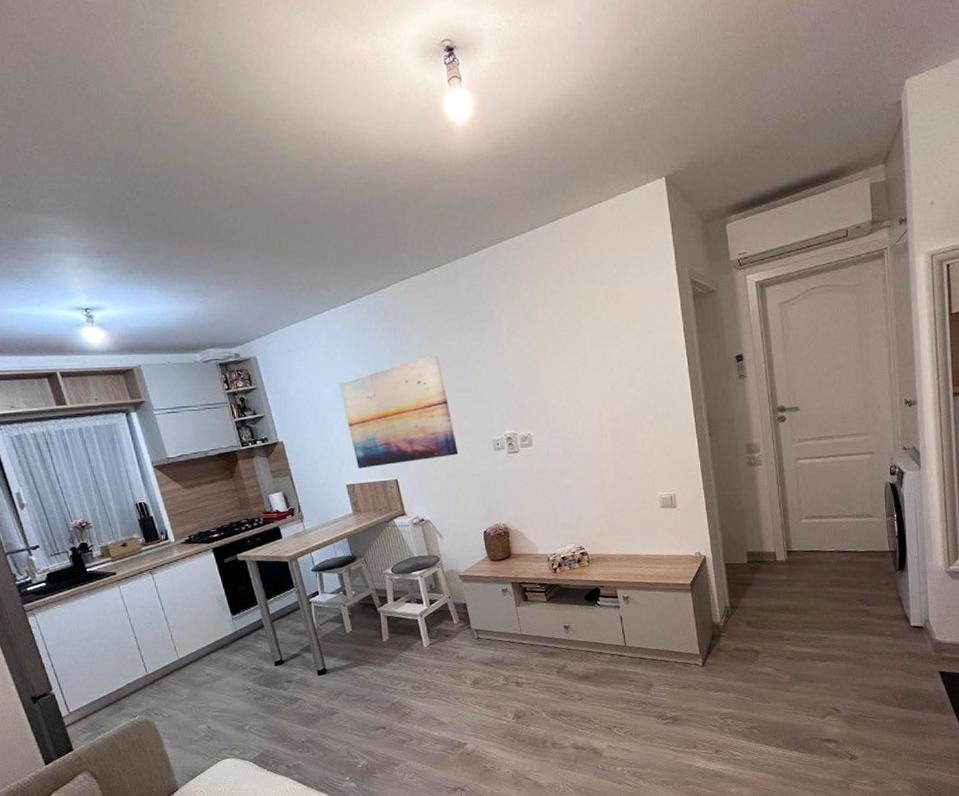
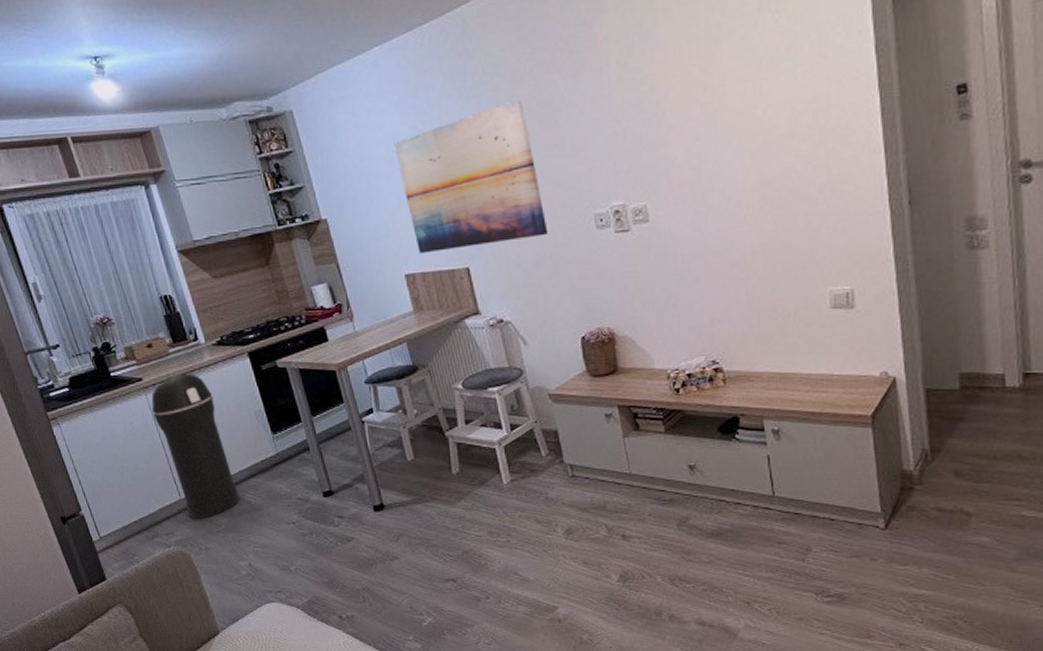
trash can: none [123,567,201,691] -> present [151,373,240,519]

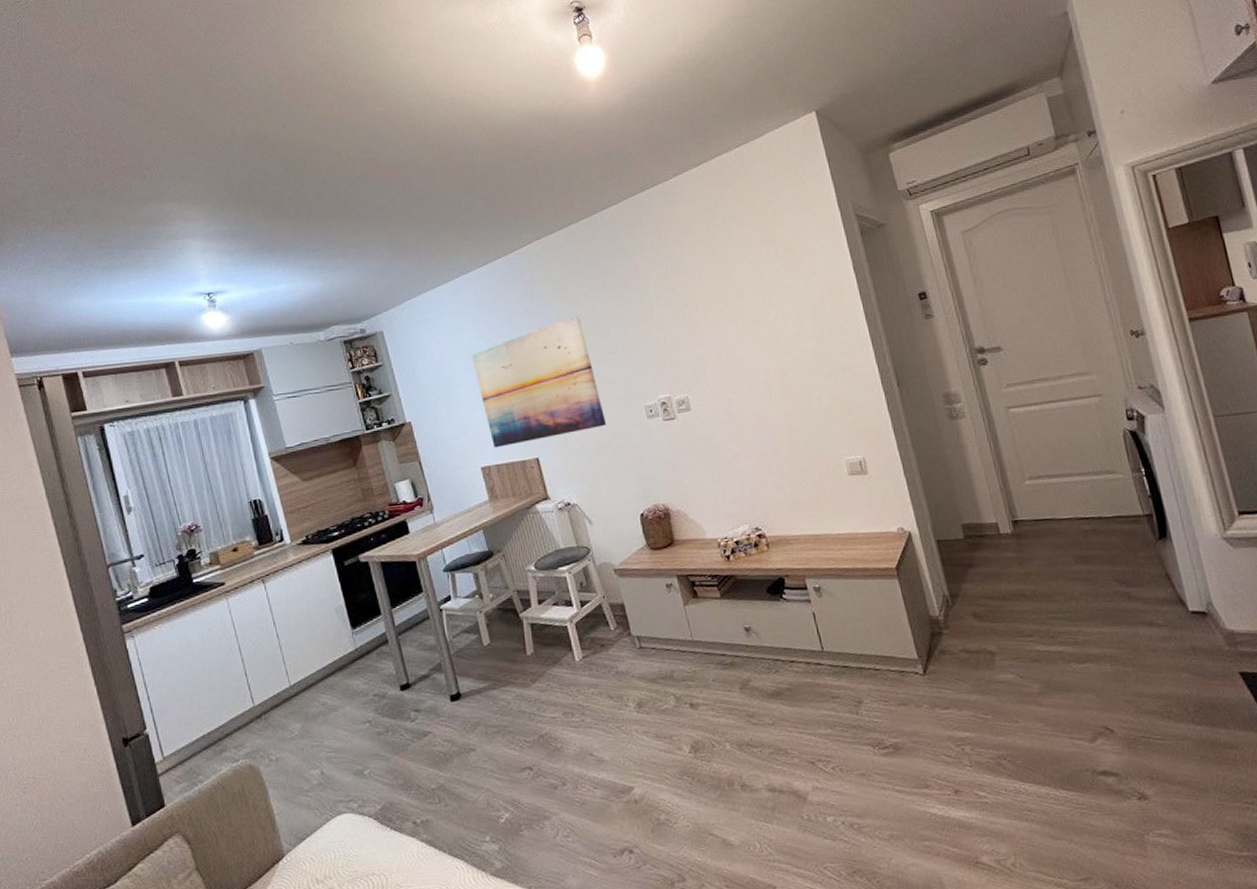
trash can: present [151,373,240,519] -> none [231,574,315,727]

